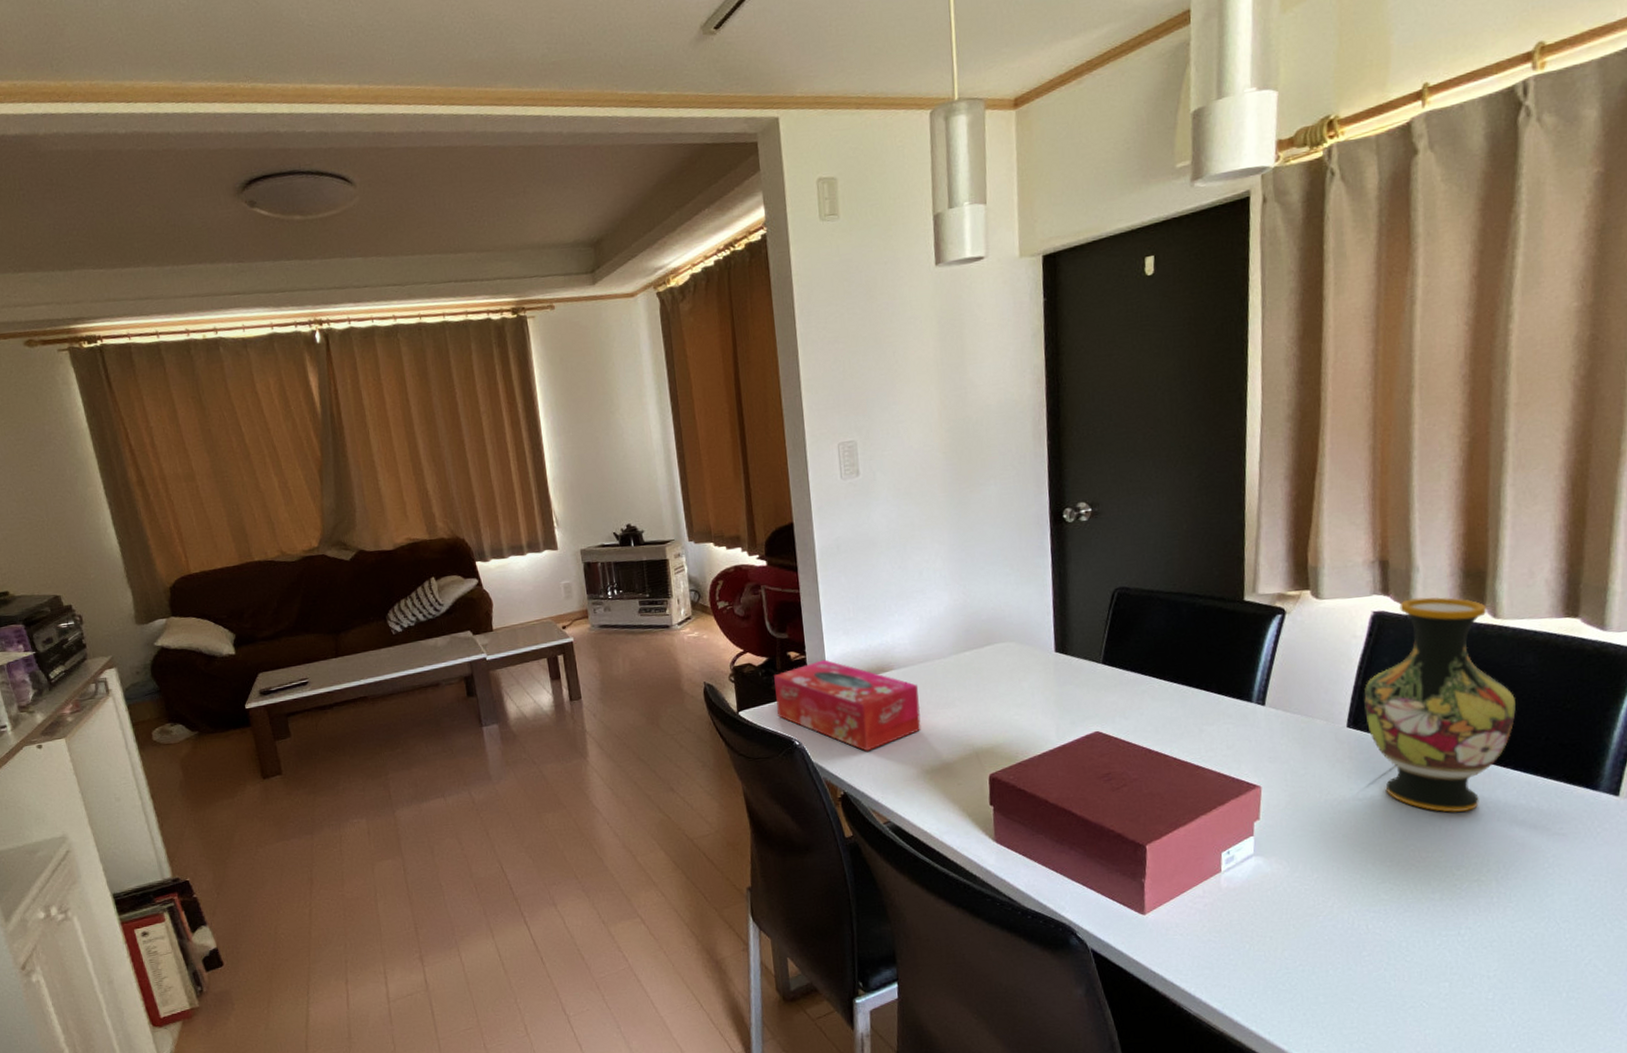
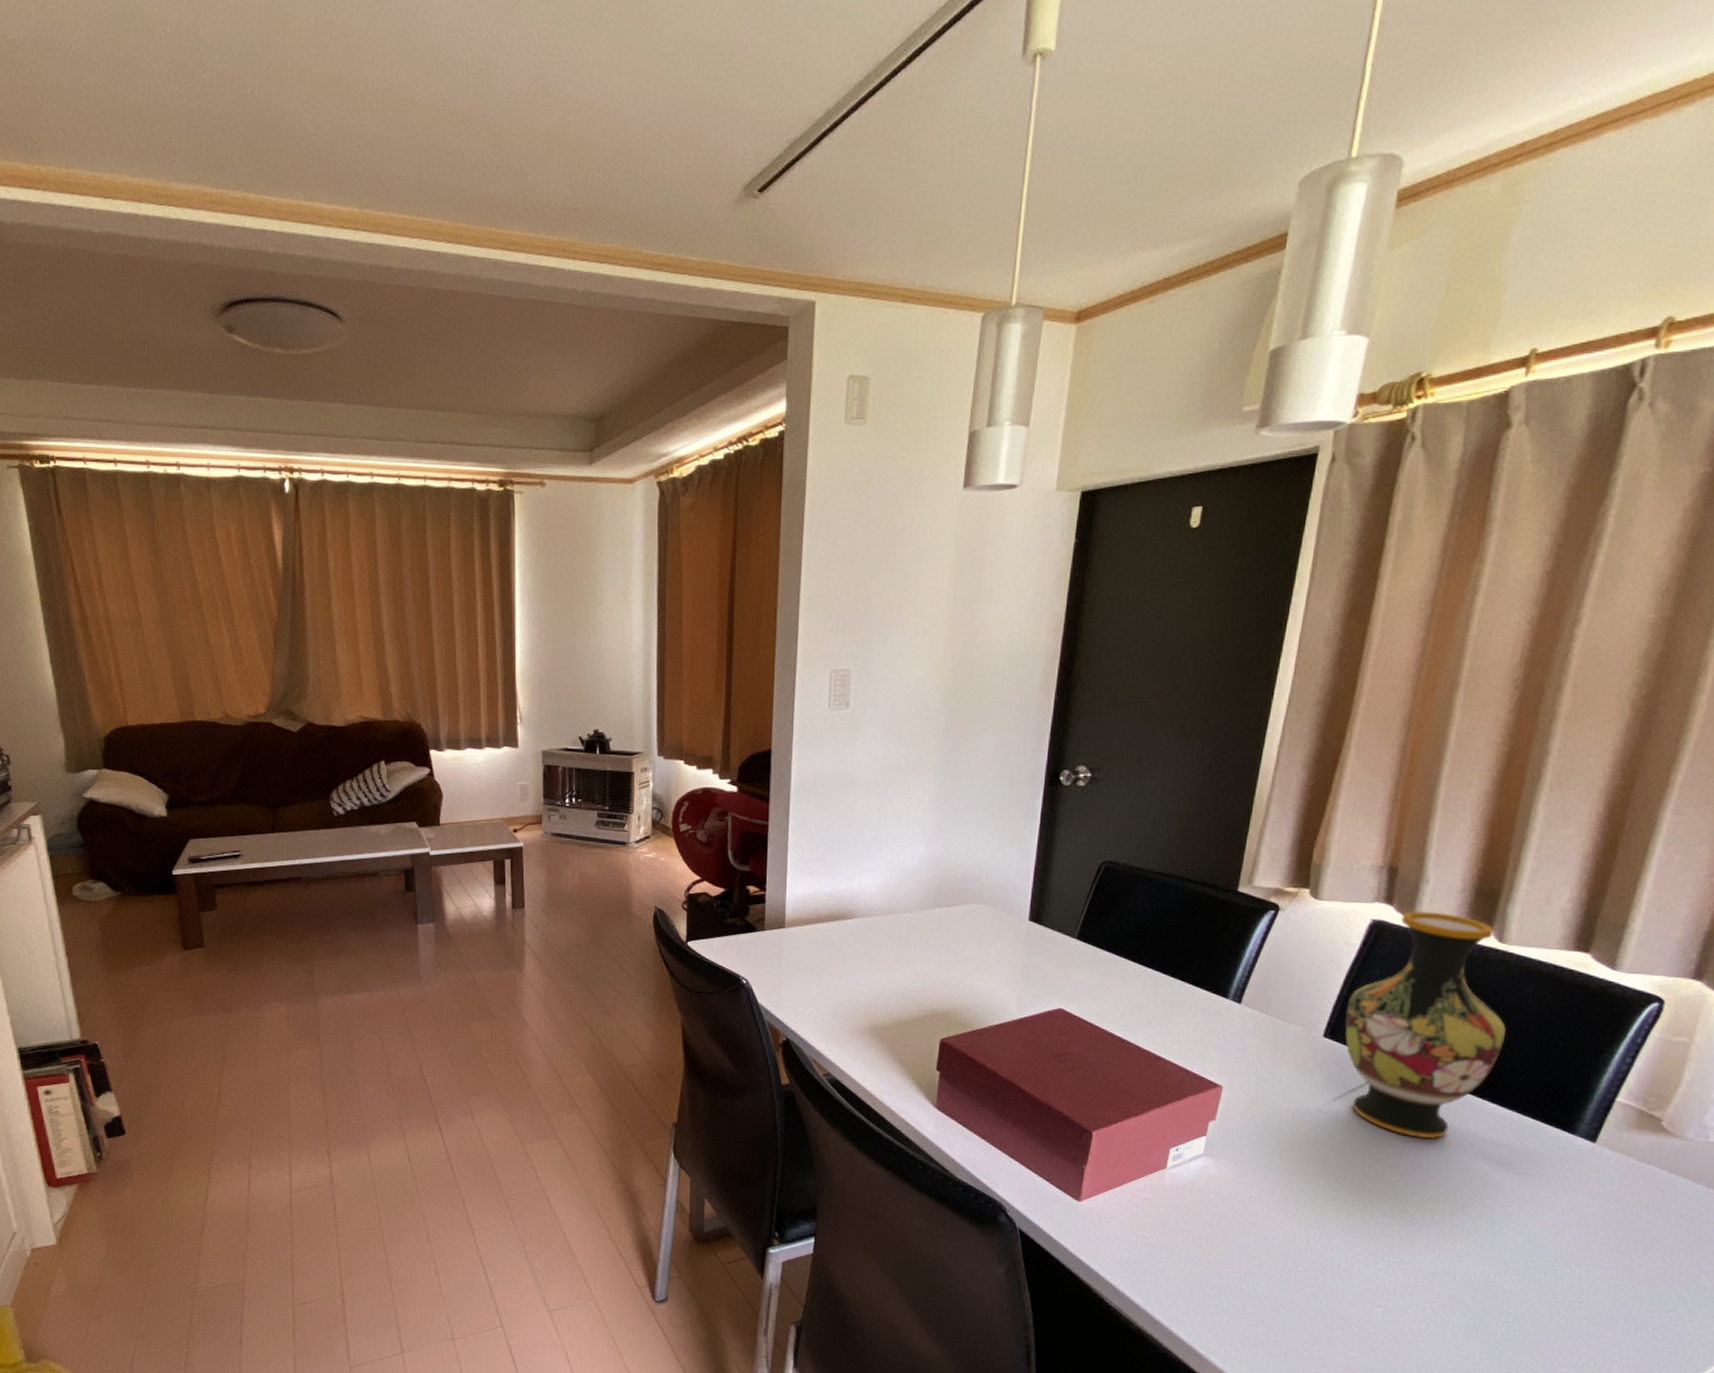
tissue box: present [774,659,921,752] -> none [728,898,880,1000]

